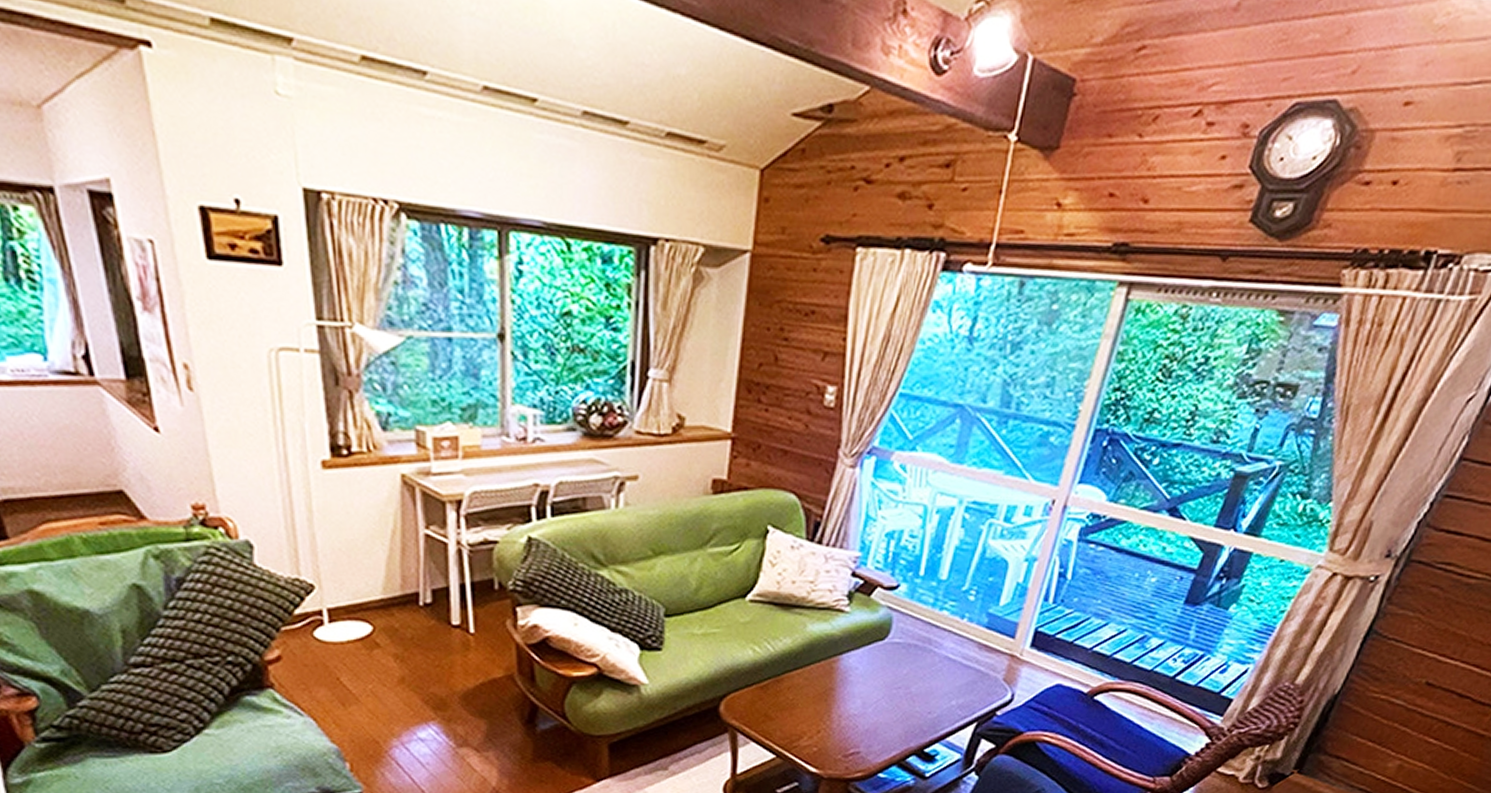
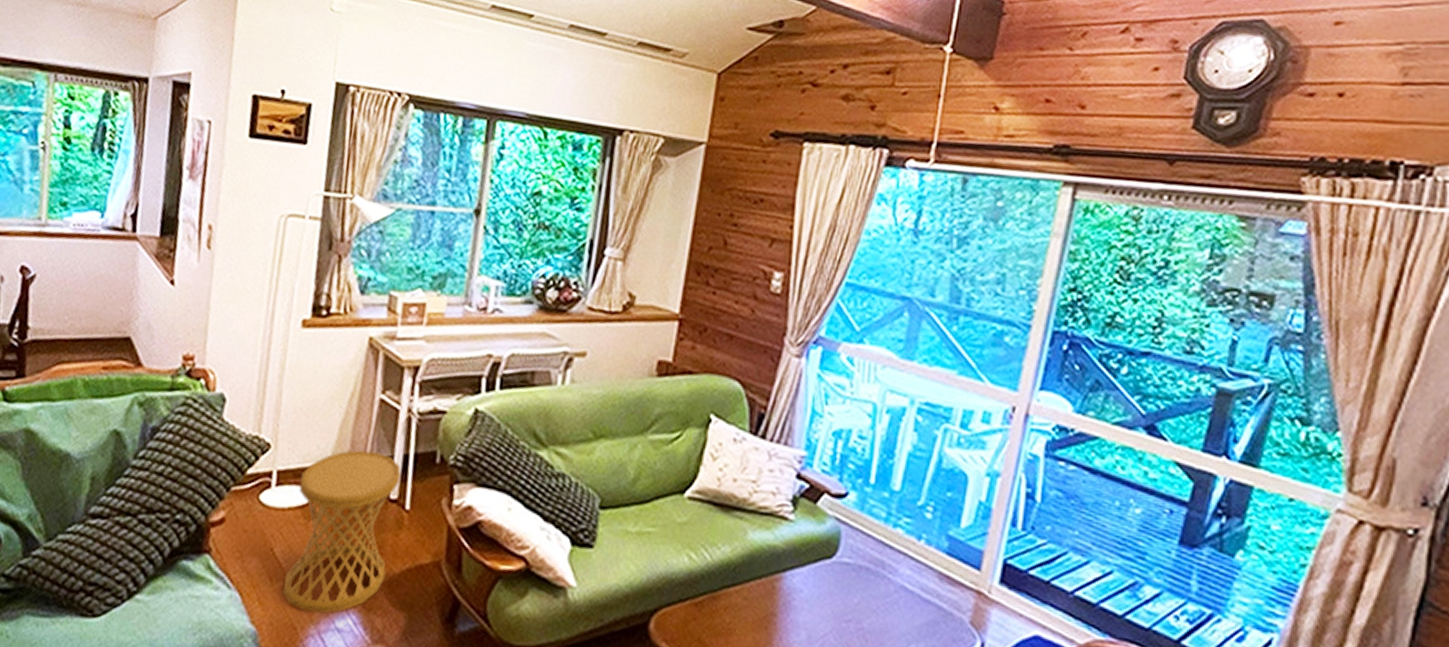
side table: none [354,583,460,728] -> present [283,450,401,614]

